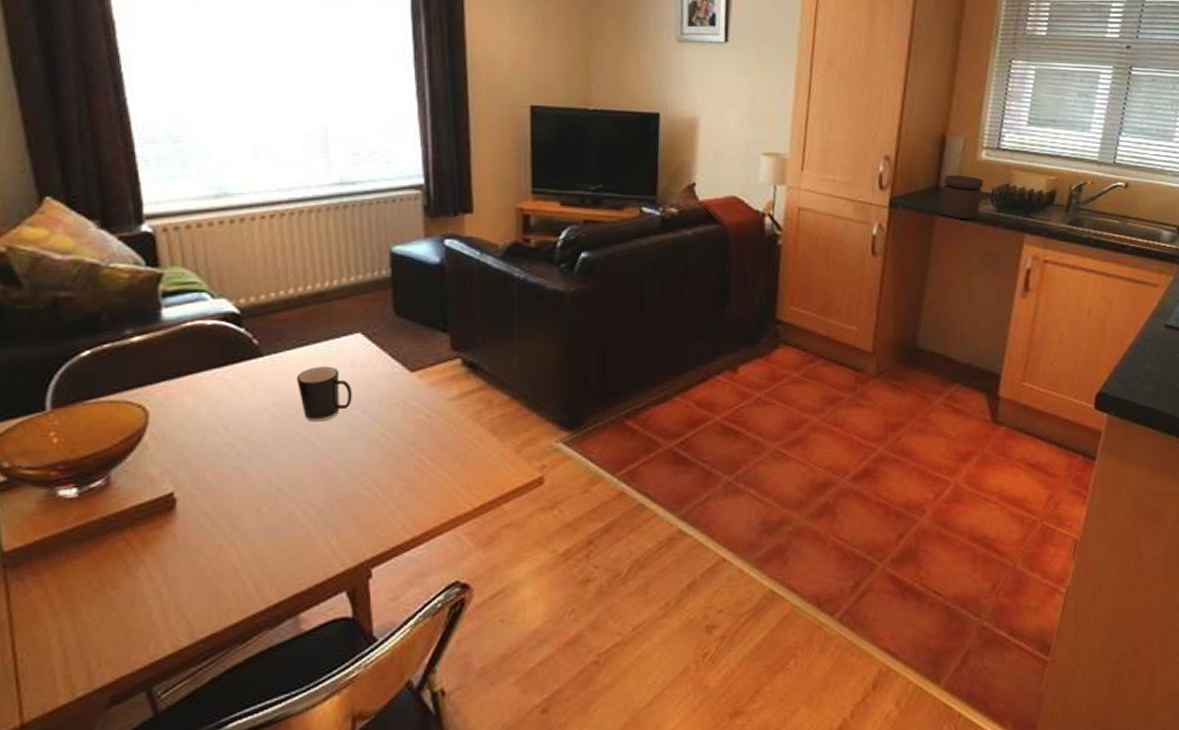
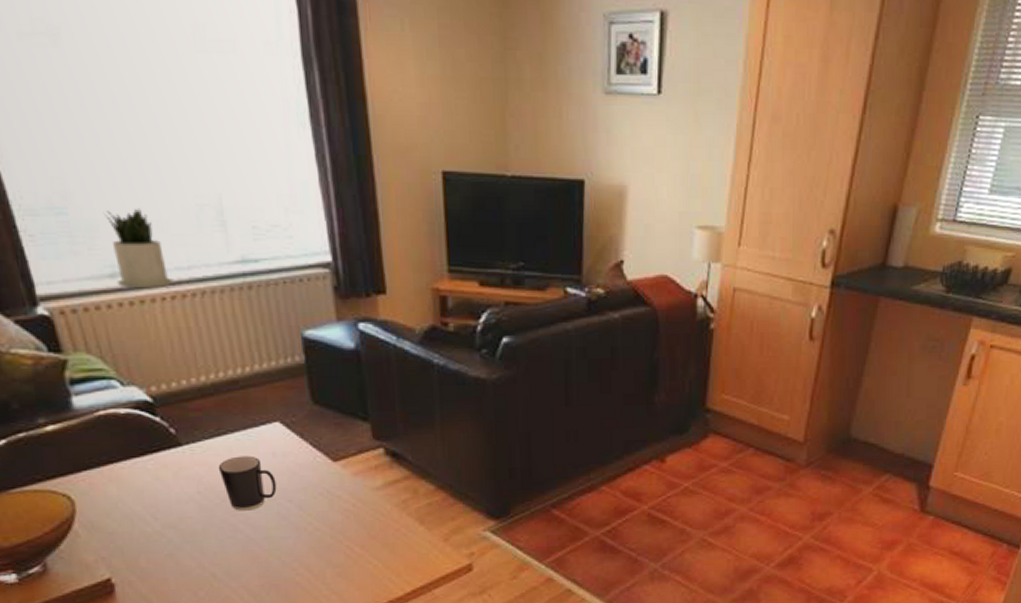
planter: none [218,136,274,208] -> present [105,208,173,289]
jar: present [939,175,984,220] -> none [884,251,935,302]

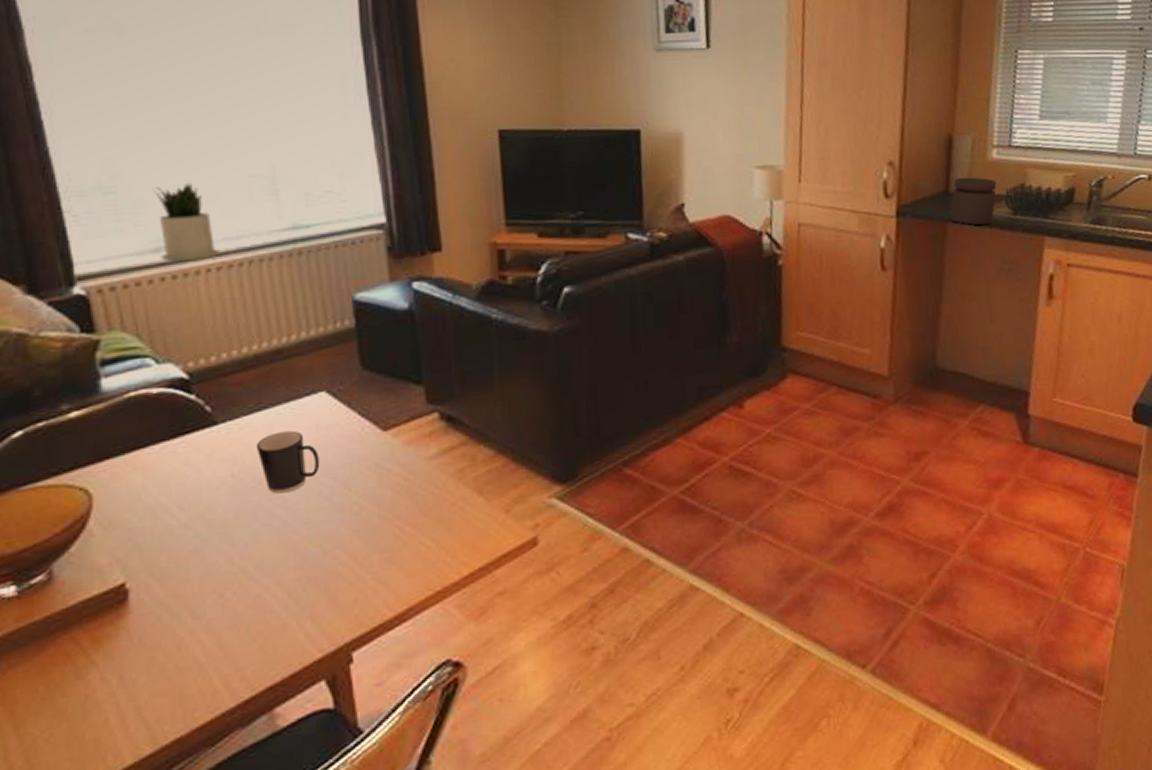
jar: none [884,251,935,302] -> present [950,177,997,226]

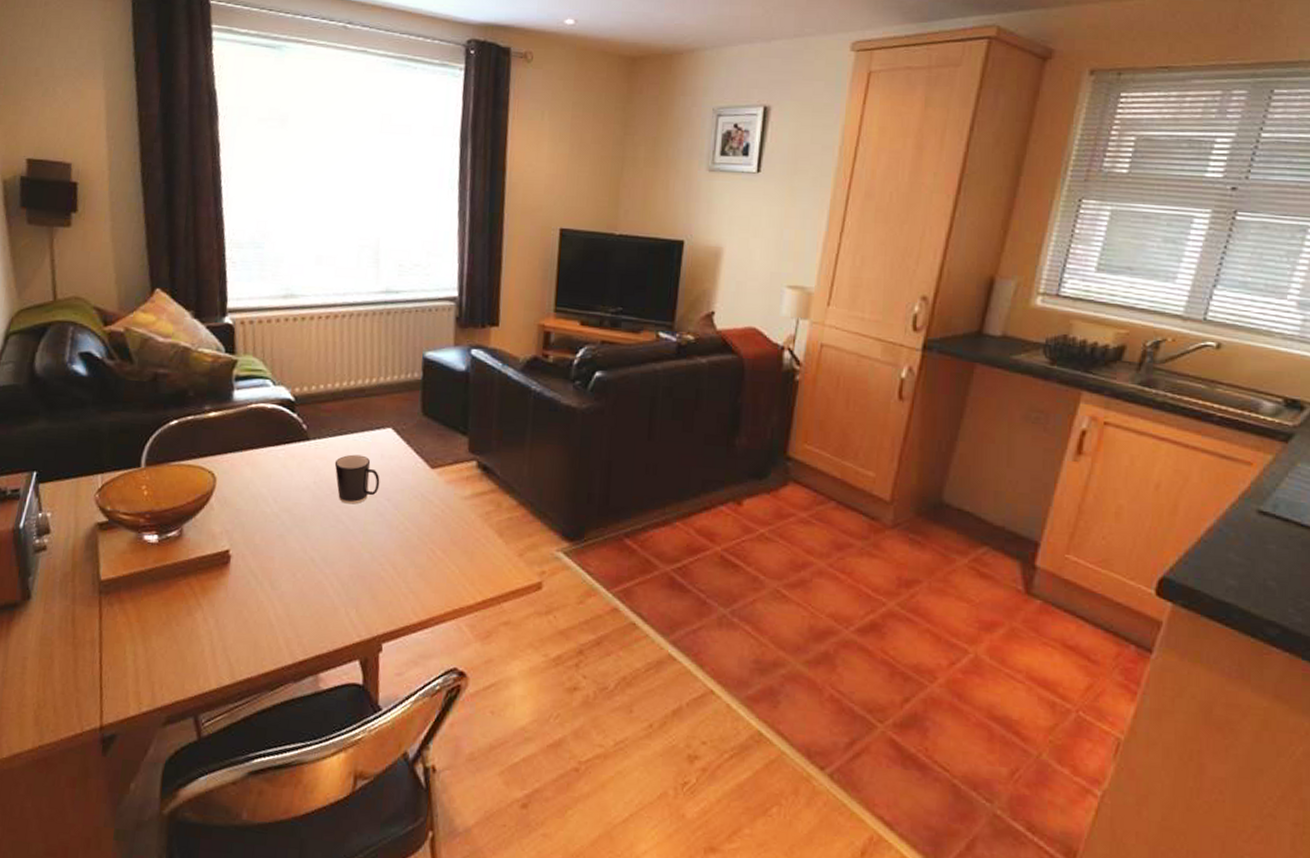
planter: present [154,182,220,263] -> none [287,246,330,309]
jar: present [950,177,997,226] -> none [980,320,1037,371]

